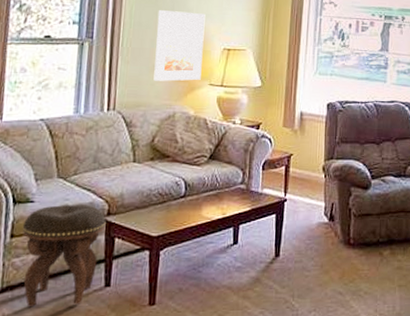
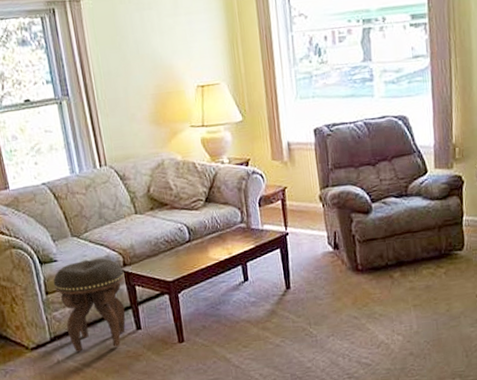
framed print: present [153,10,206,81] -> none [124,51,181,131]

